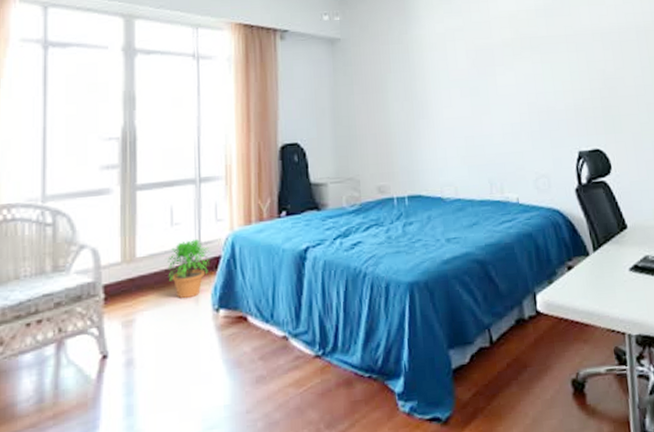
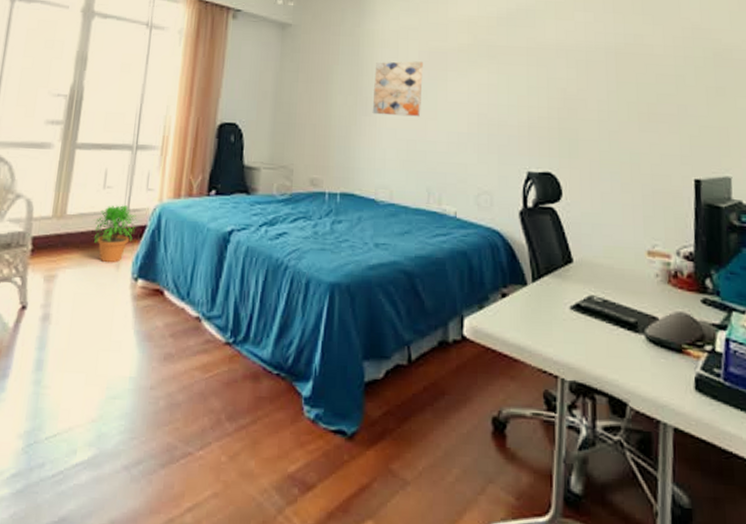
wall art: none [426,60,475,117] -> present [372,61,423,117]

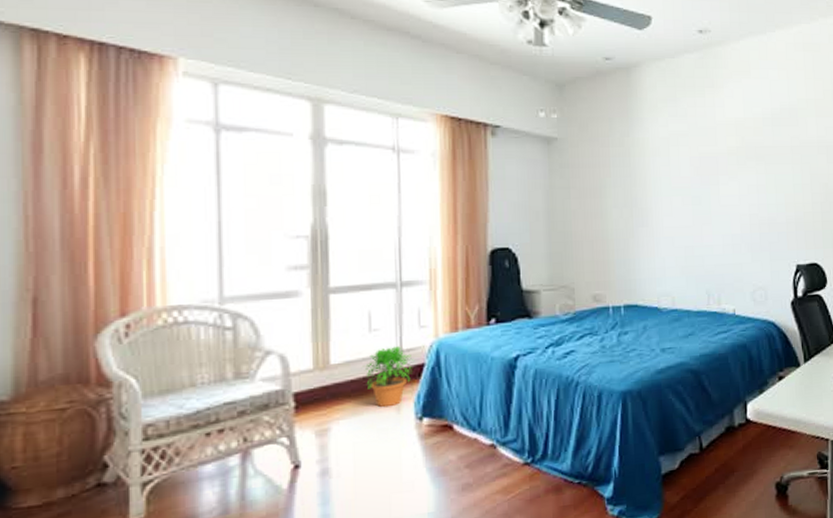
wall art: present [372,61,423,117] -> none [648,167,696,225]

